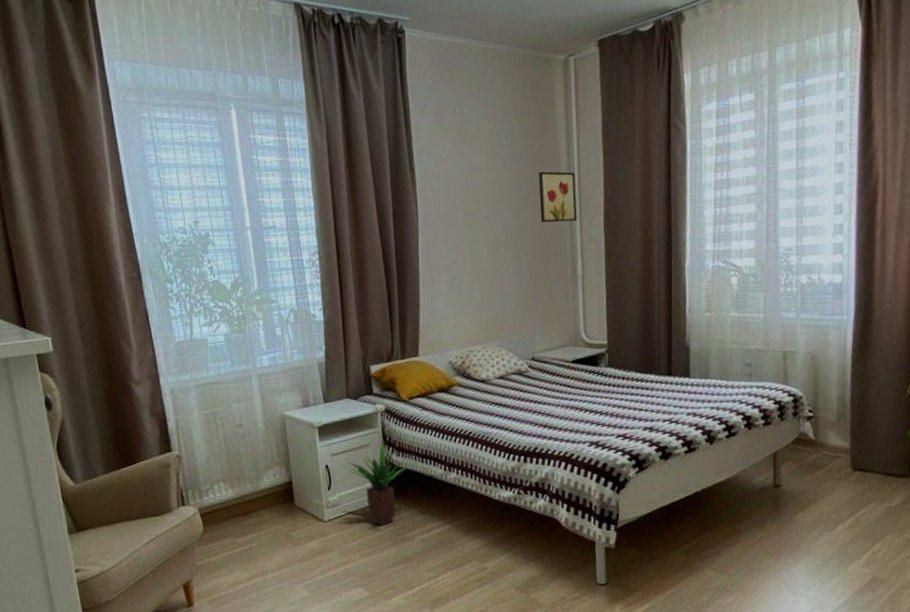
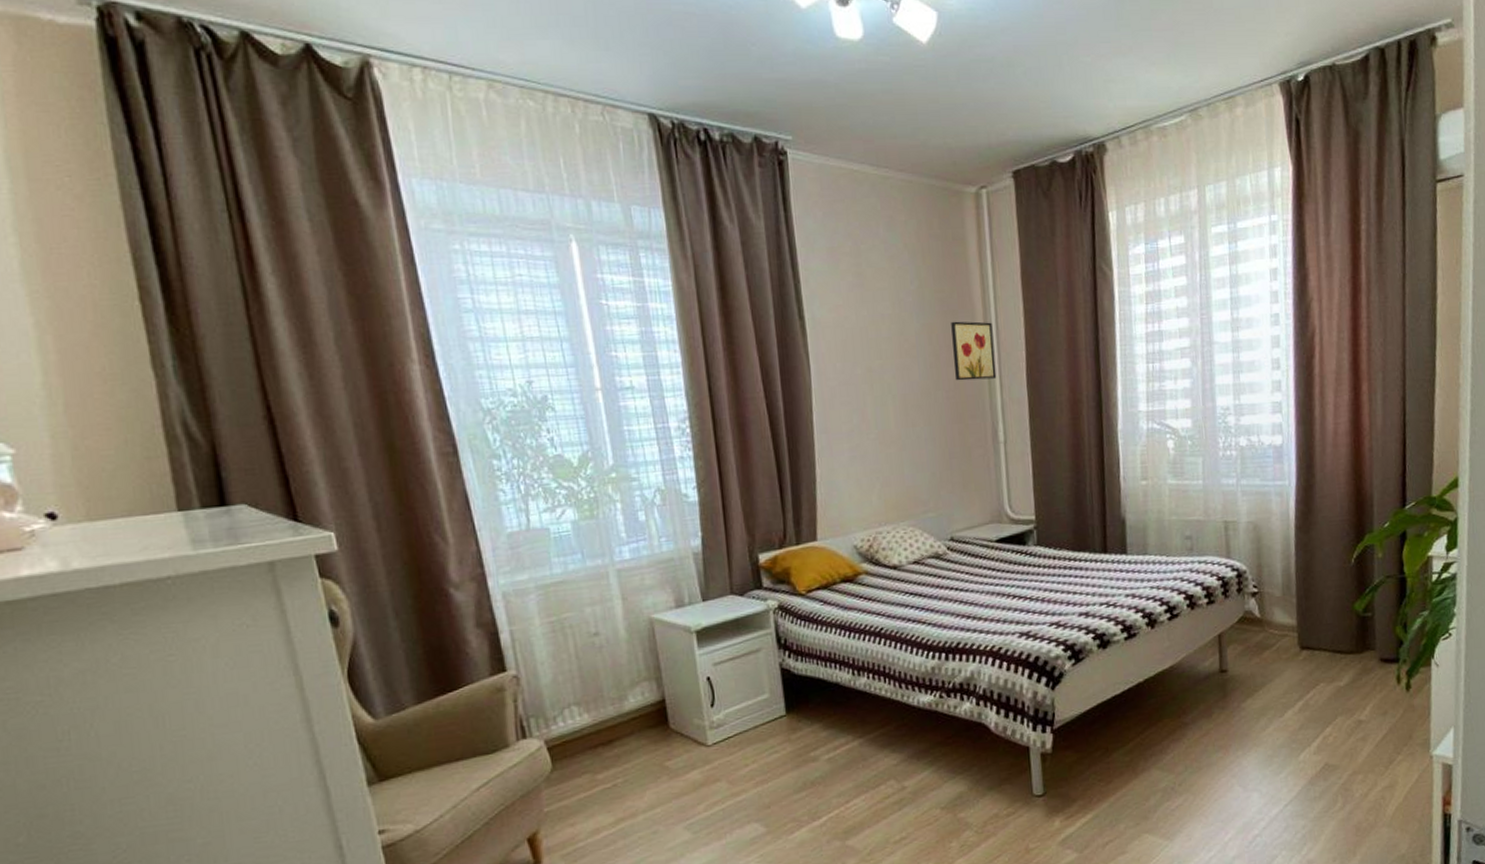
potted plant: present [348,440,410,525] -> none [735,642,811,746]

